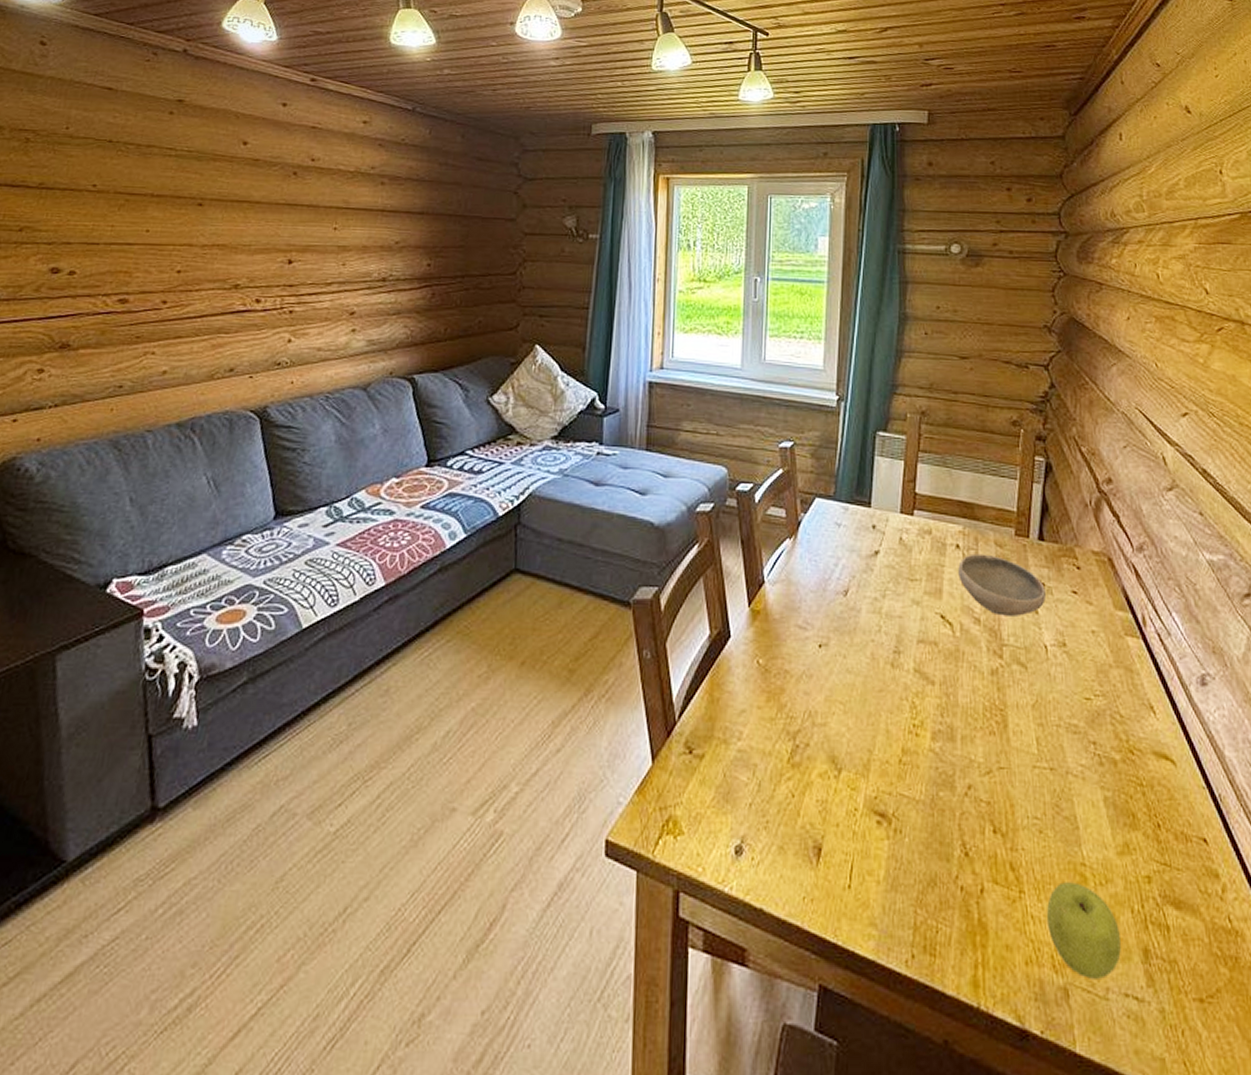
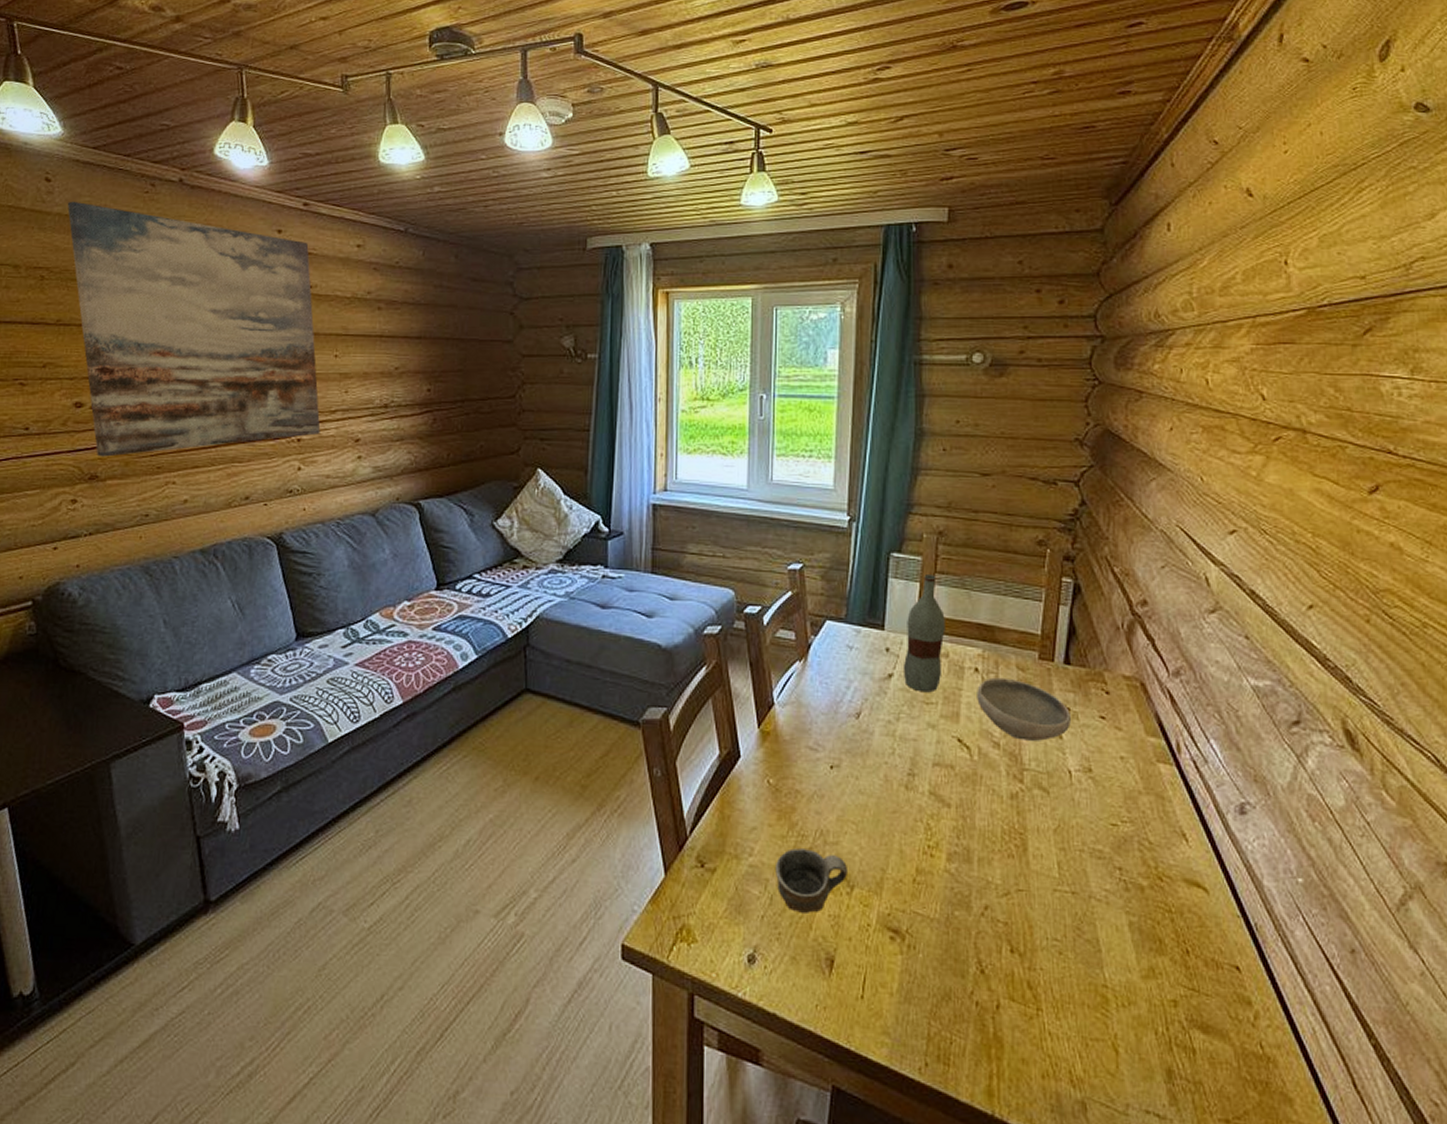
wall art: none [61,65,315,325] -> present [67,201,321,457]
cup: none [763,731,836,799] -> present [774,848,849,913]
bottle: none [888,453,928,570] -> present [902,574,945,693]
fruit: present [1046,882,1121,979] -> none [1064,1002,1143,1095]

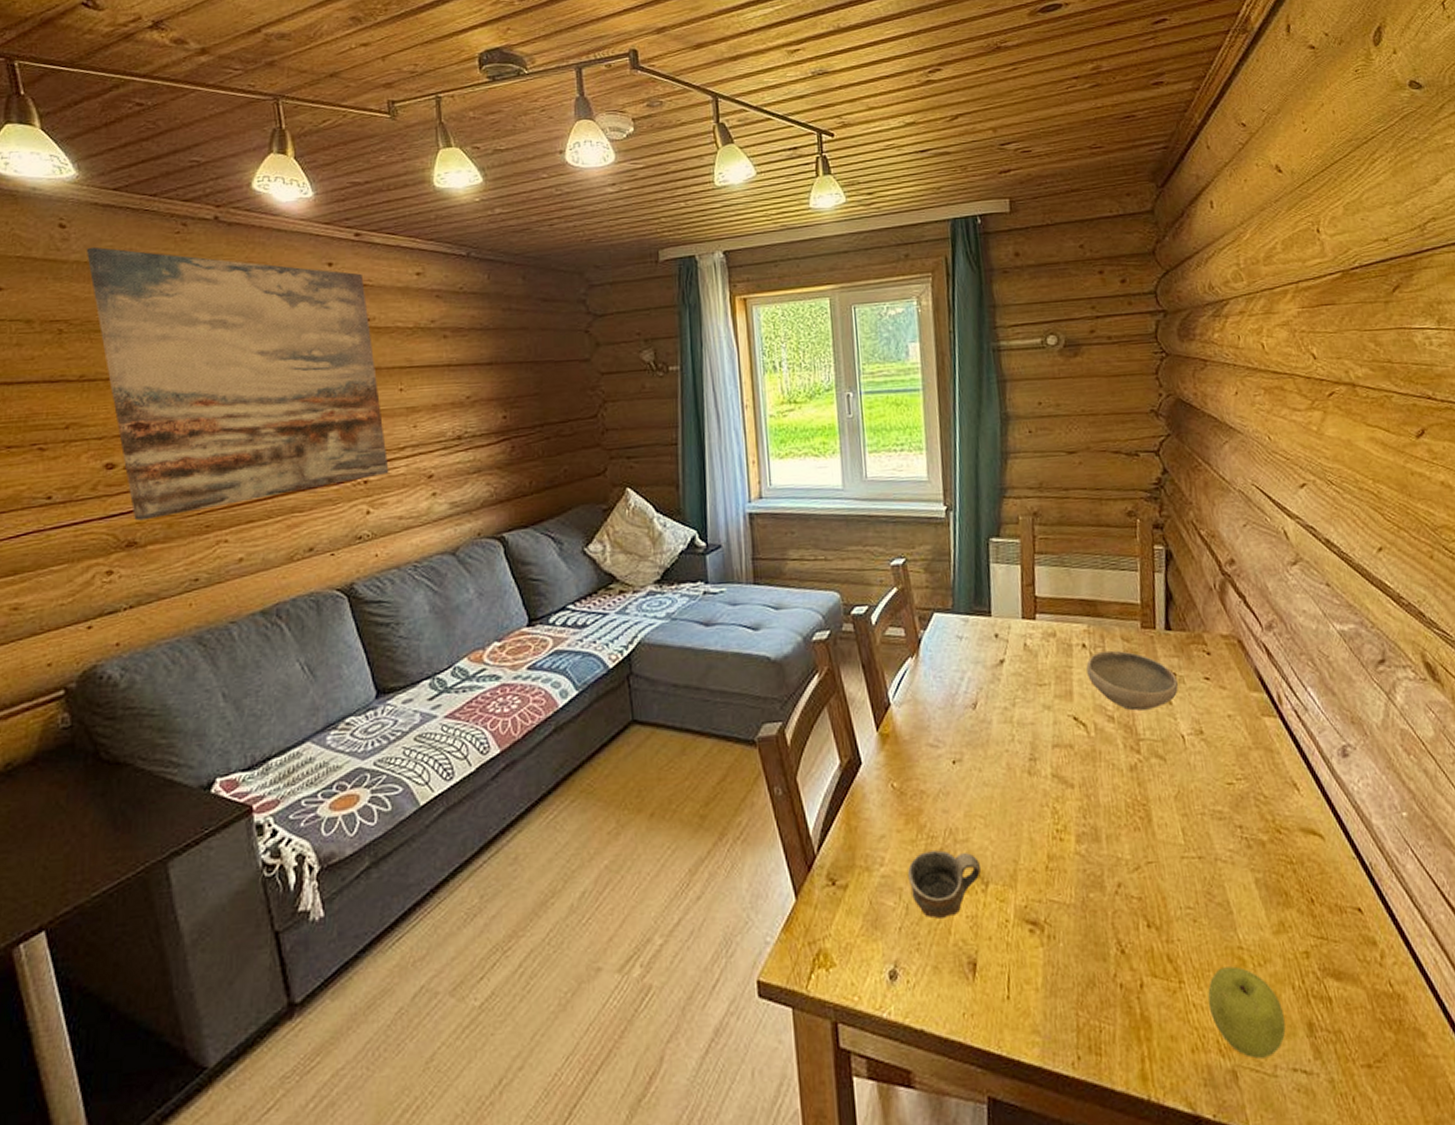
bottle: present [902,574,945,693] -> none [1012,556,1051,675]
fruit: none [1064,1002,1143,1095] -> present [1208,966,1286,1059]

